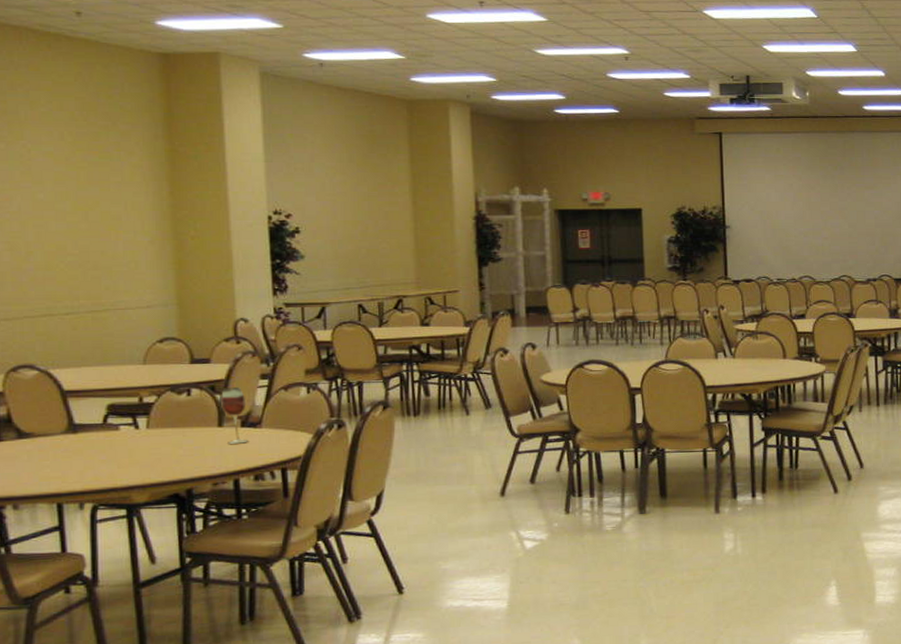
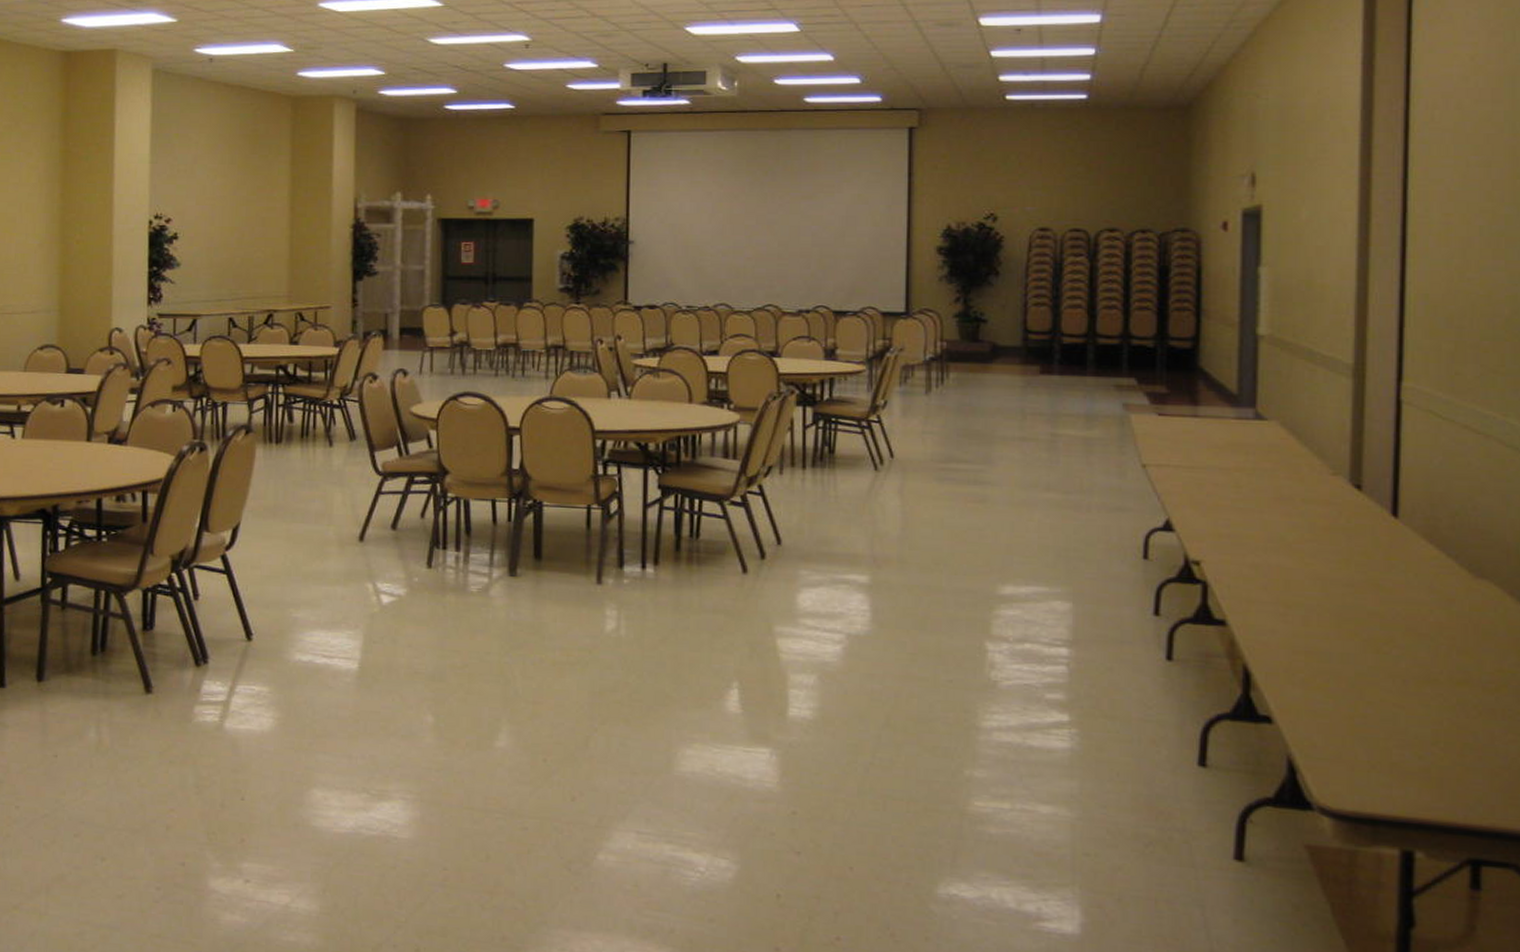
wineglass: present [220,387,249,445] -> none [90,401,115,462]

